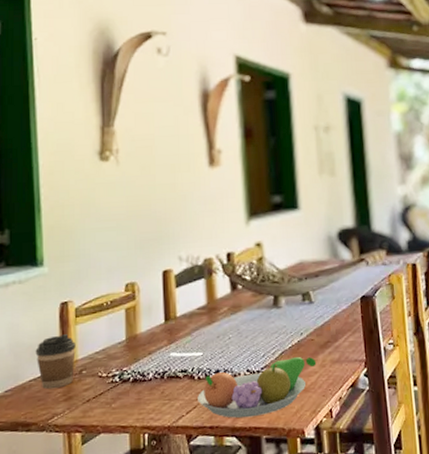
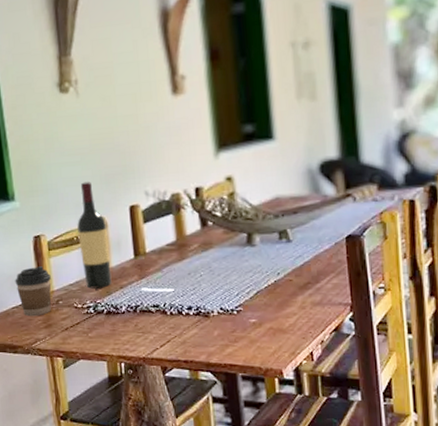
wine bottle: none [108,247,140,356] -> present [77,182,112,289]
fruit bowl: present [198,357,317,418] -> none [171,298,296,355]

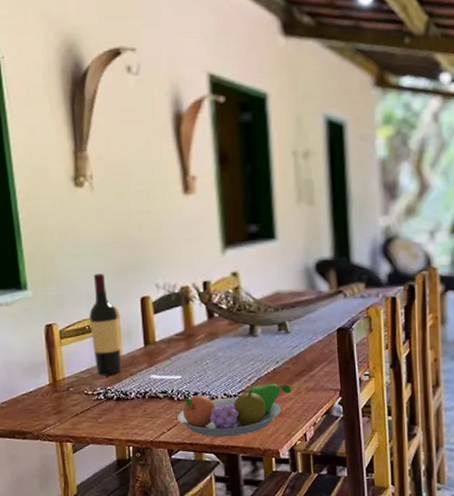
coffee cup: present [15,266,52,317] -> none [25,354,63,403]
fruit bowl: none [171,298,296,355] -> present [177,384,292,437]

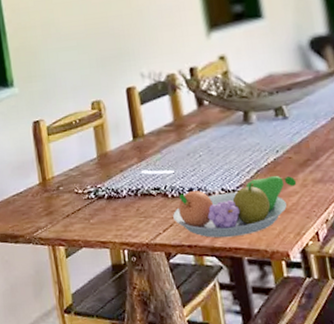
wine bottle: present [89,273,122,376] -> none [75,65,112,173]

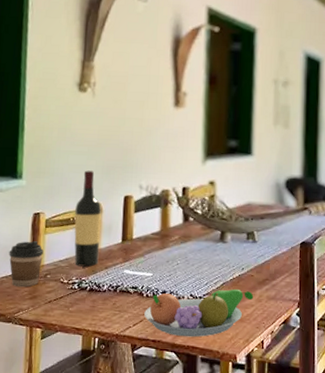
coffee cup: none [15,152,52,204] -> present [9,241,44,288]
wine bottle: none [75,65,112,173] -> present [74,170,102,267]

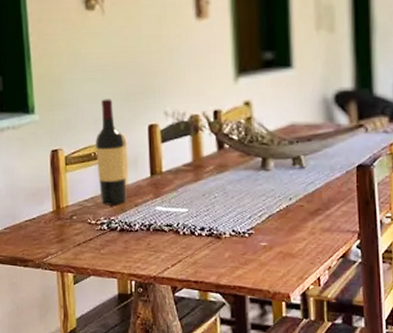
coffee cup: present [9,241,44,288] -> none [30,181,66,231]
fruit bowl: present [144,289,254,337] -> none [183,222,306,277]

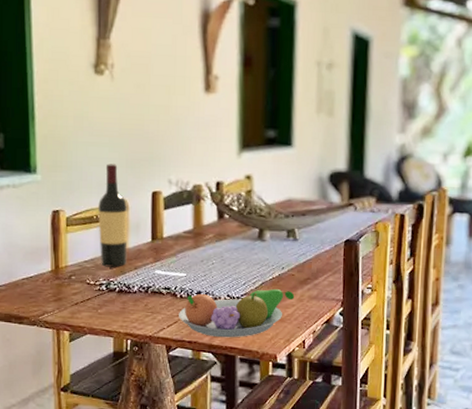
fruit bowl: none [183,222,306,277] -> present [179,289,295,338]

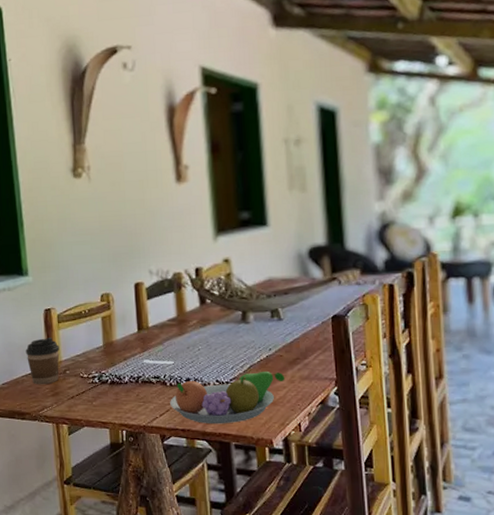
coffee cup: none [28,241,66,289] -> present [25,338,60,385]
wine bottle: present [98,164,128,267] -> none [85,260,116,360]

